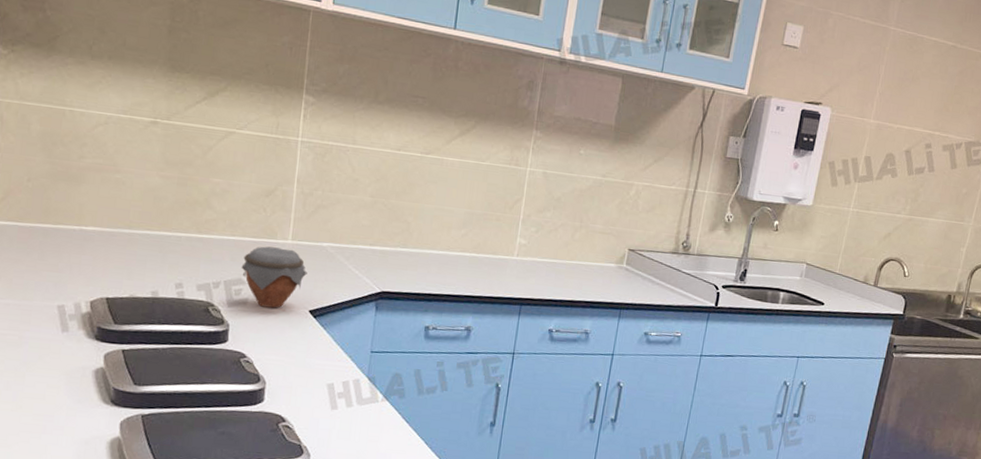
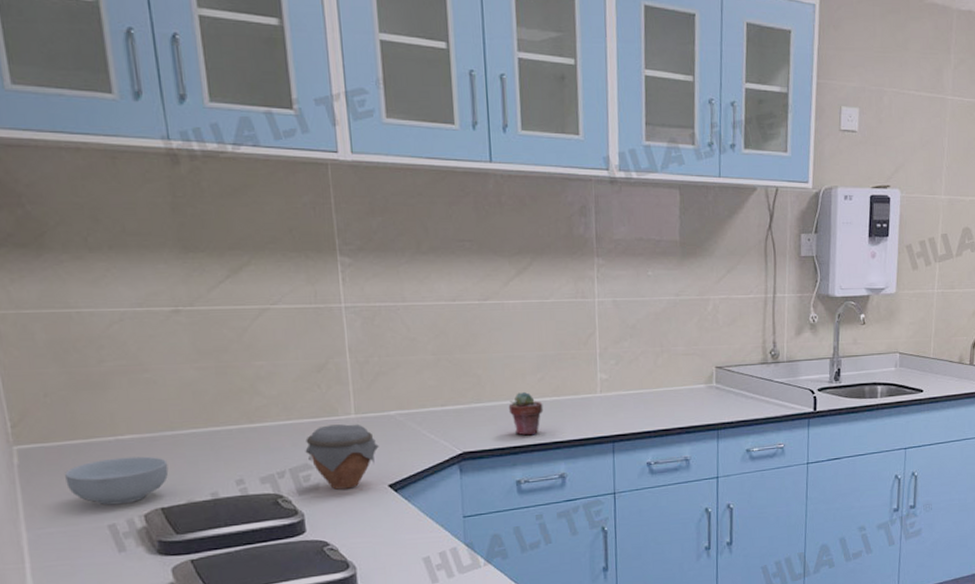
cereal bowl: none [30,245,120,289] -> present [65,456,169,505]
potted succulent: none [430,243,463,286] -> present [508,391,544,436]

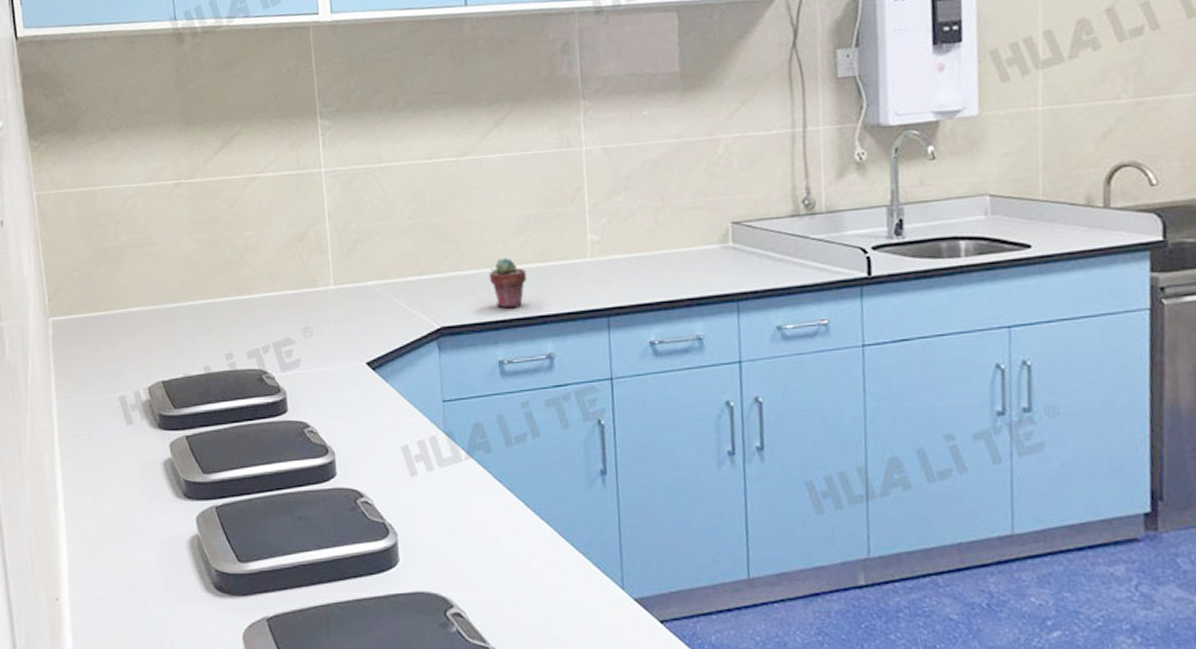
cereal bowl: present [65,456,169,505] -> none [87,328,169,377]
jar: present [305,424,379,490] -> none [287,295,357,367]

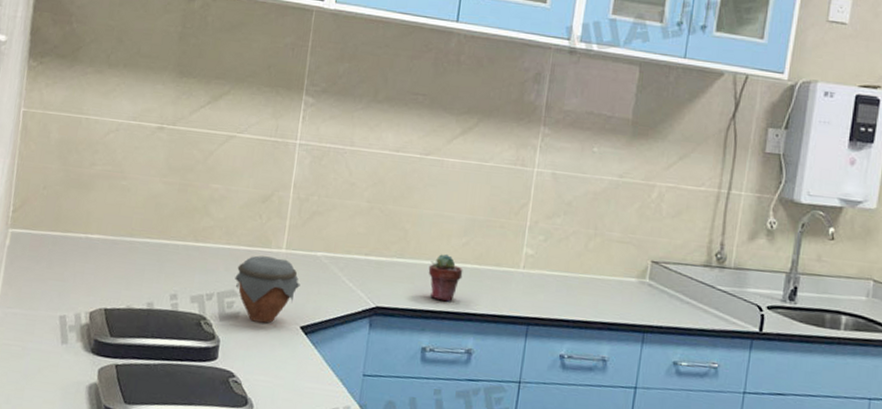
jar: none [287,295,357,367] -> present [235,255,300,324]

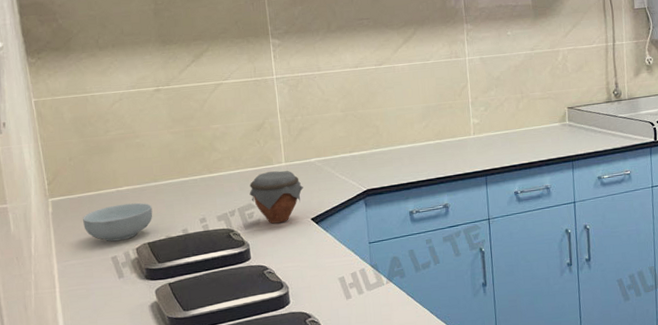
cereal bowl: none [38,253,121,299] -> present [83,202,153,242]
potted succulent: present [428,253,463,302] -> none [401,137,429,174]

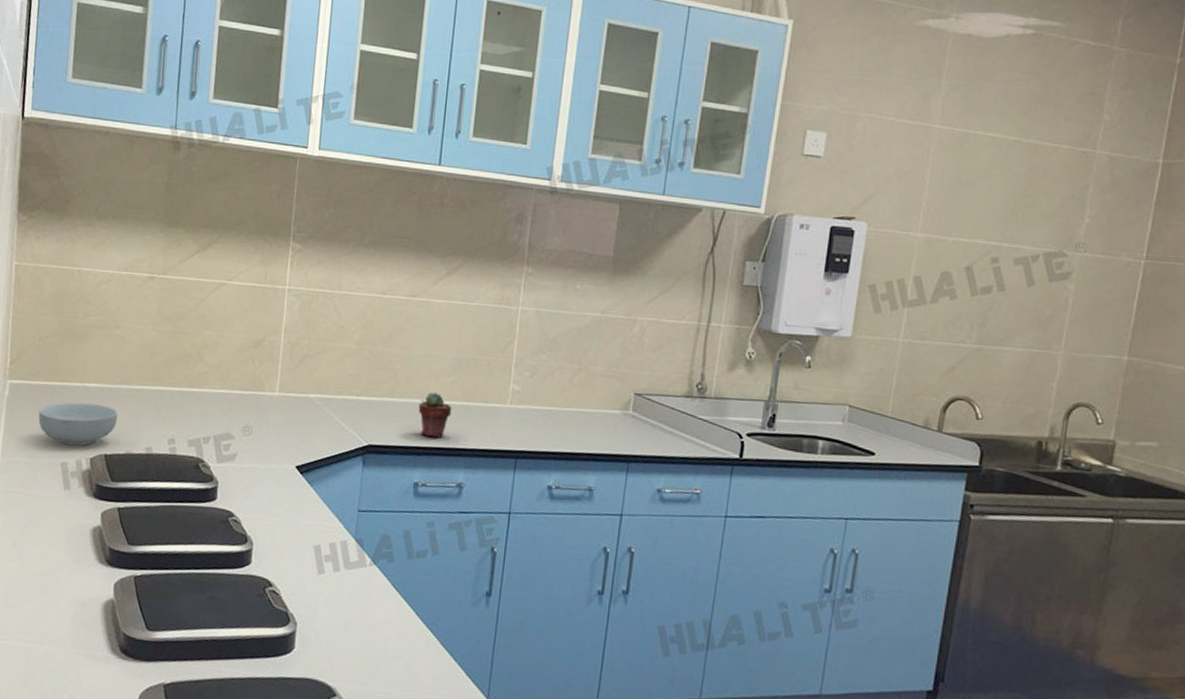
jar: present [249,170,303,224] -> none [230,399,294,464]
potted succulent: none [401,137,429,174] -> present [418,392,452,439]

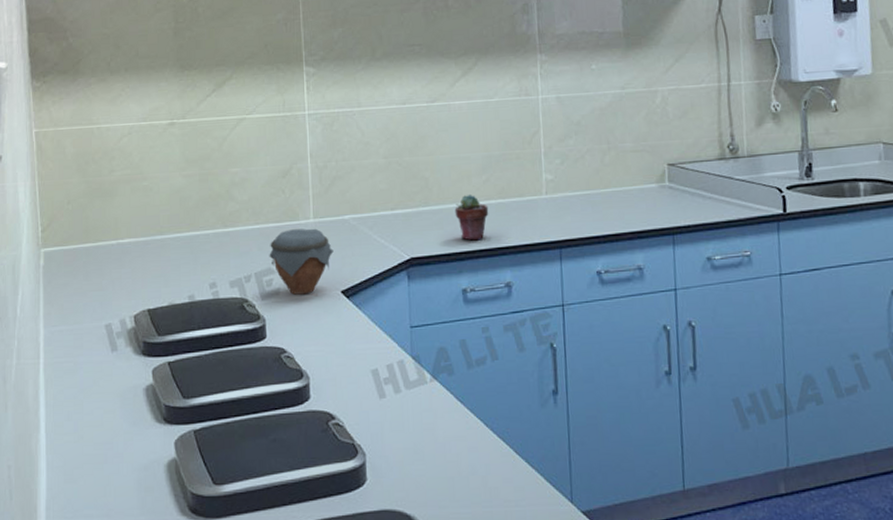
cereal bowl: present [38,402,118,446] -> none [77,259,156,306]
jar: none [230,399,294,464] -> present [269,228,334,295]

